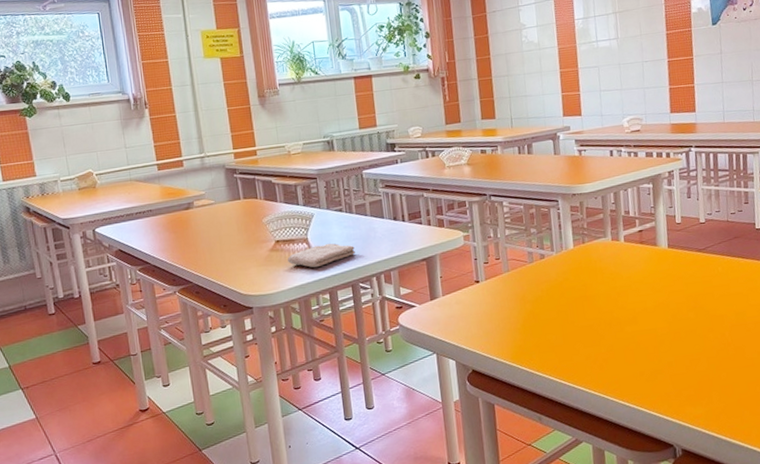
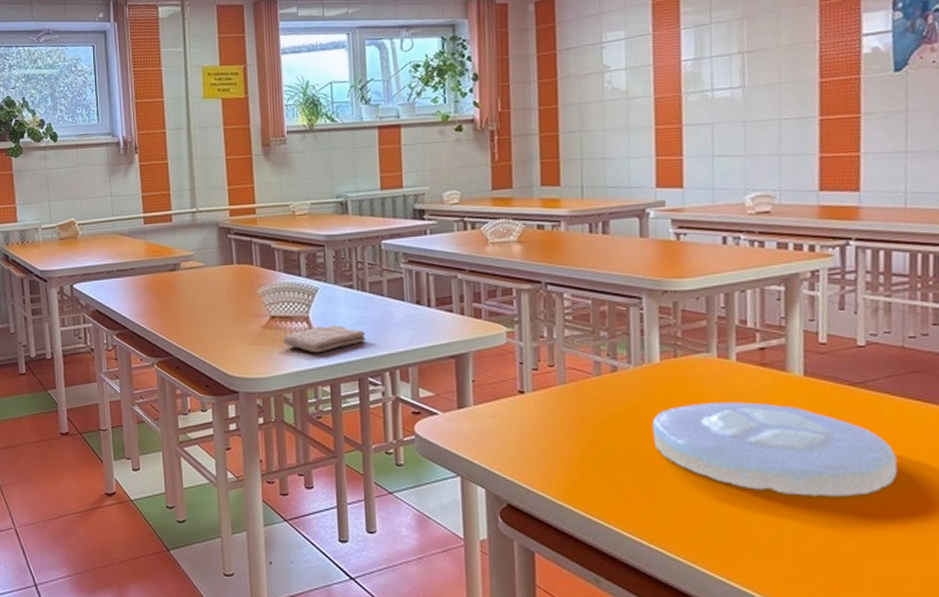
plate: none [570,270,730,335] -> present [651,401,899,497]

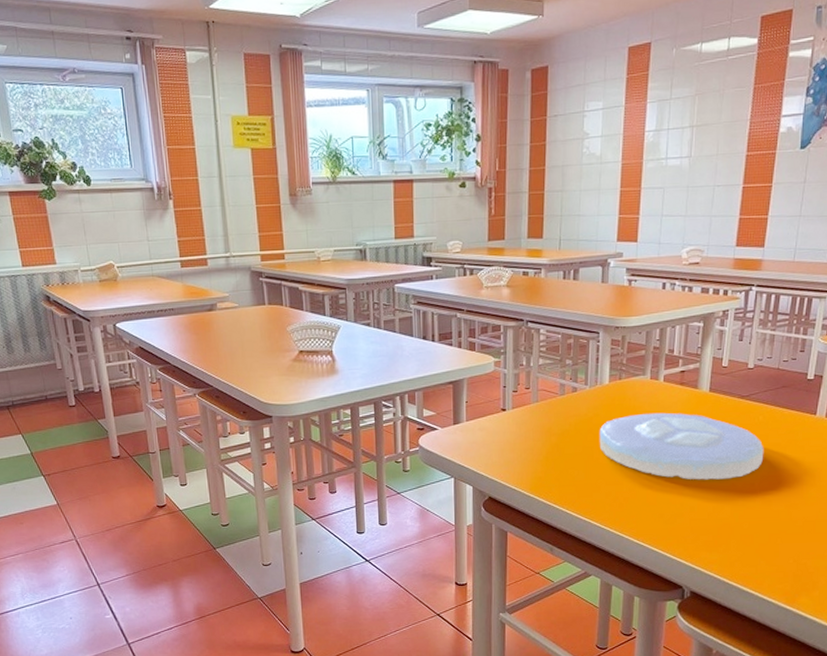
washcloth: present [283,325,366,353] -> none [310,357,380,382]

